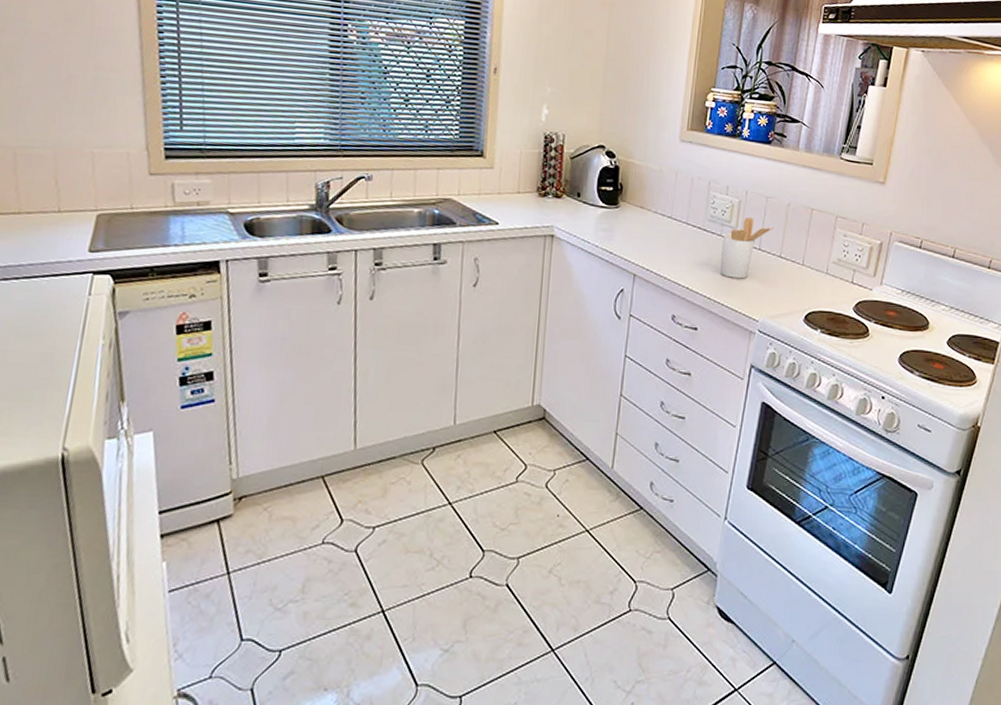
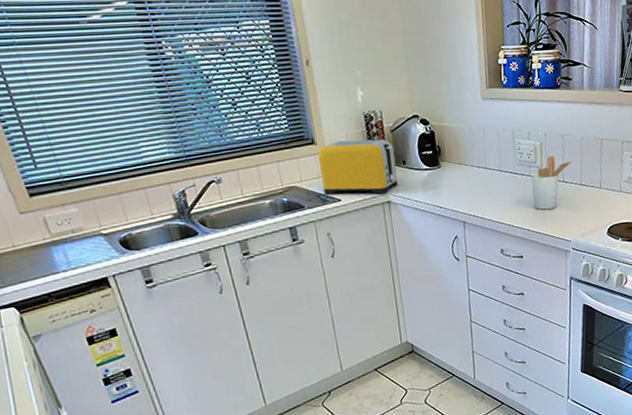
toaster: none [481,158,571,226] -> present [318,139,398,195]

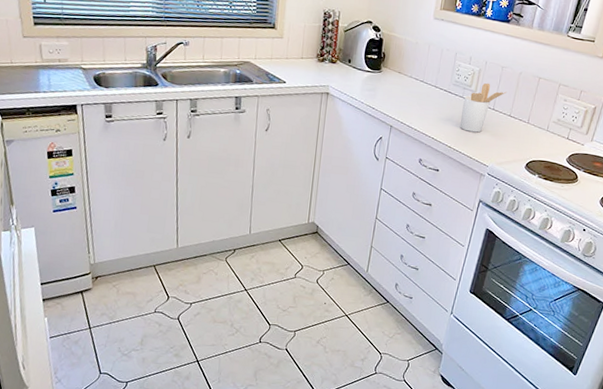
toaster: present [318,139,398,195] -> none [272,30,344,85]

